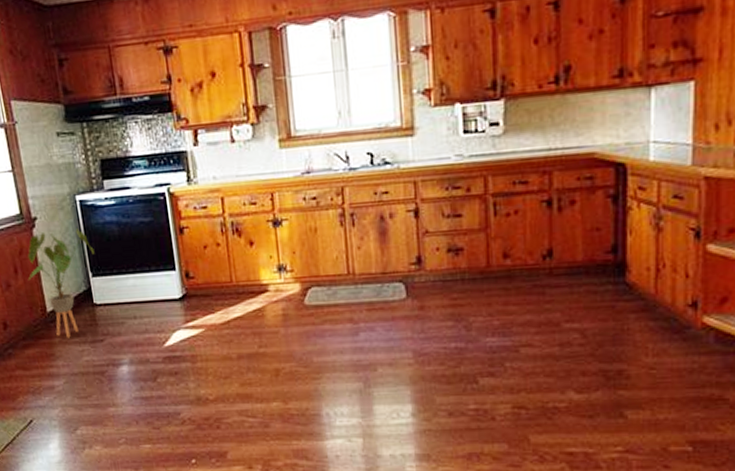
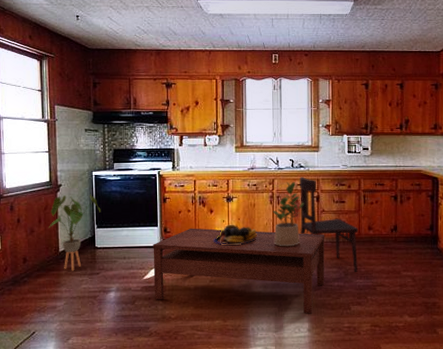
coffee table: none [172,268,435,391] -> present [153,228,325,314]
fruit bowl: none [259,261,323,294] -> present [214,224,257,246]
potted plant: none [345,189,395,292] -> present [273,182,304,247]
dining chair: none [385,179,488,334] -> present [300,177,358,276]

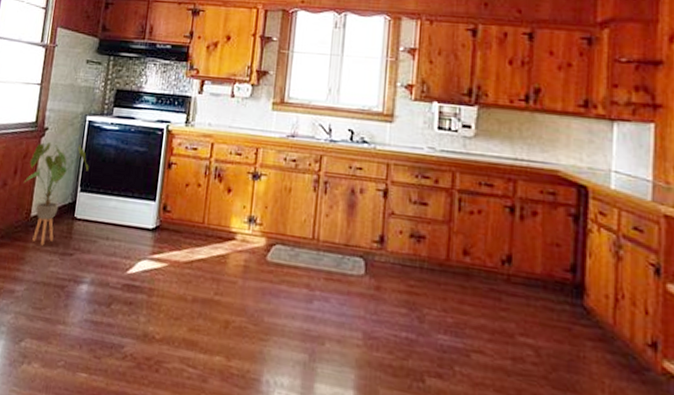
coffee table: present [153,228,325,314] -> none [137,210,393,377]
fruit bowl: present [214,224,257,246] -> none [227,212,290,246]
potted plant: present [273,182,304,247] -> none [314,162,364,261]
dining chair: present [300,177,358,276] -> none [354,157,446,321]

